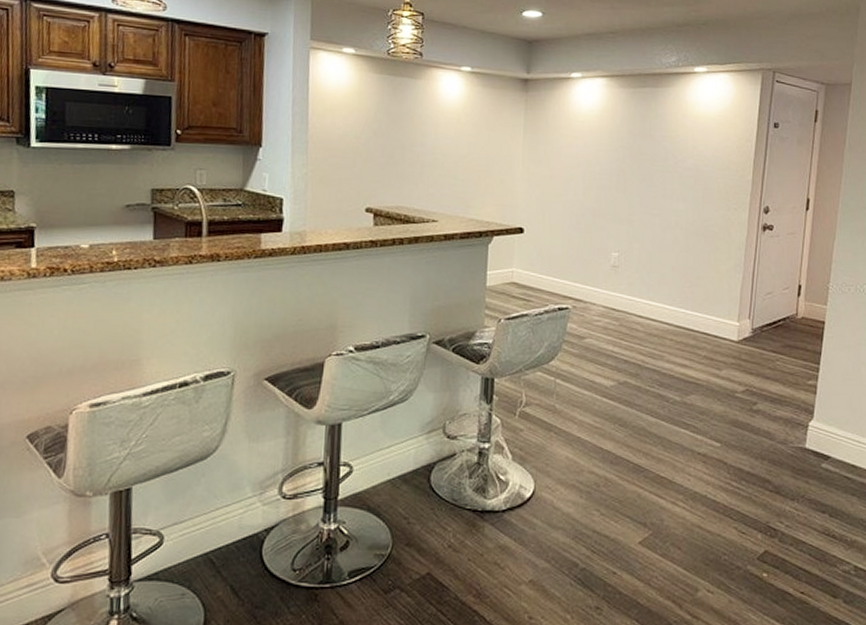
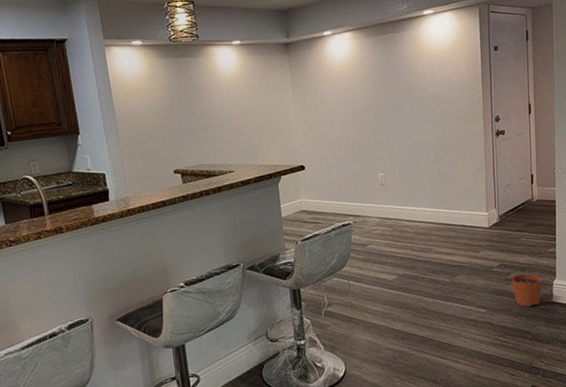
plant pot: none [758,396,795,450] -> present [512,265,542,307]

